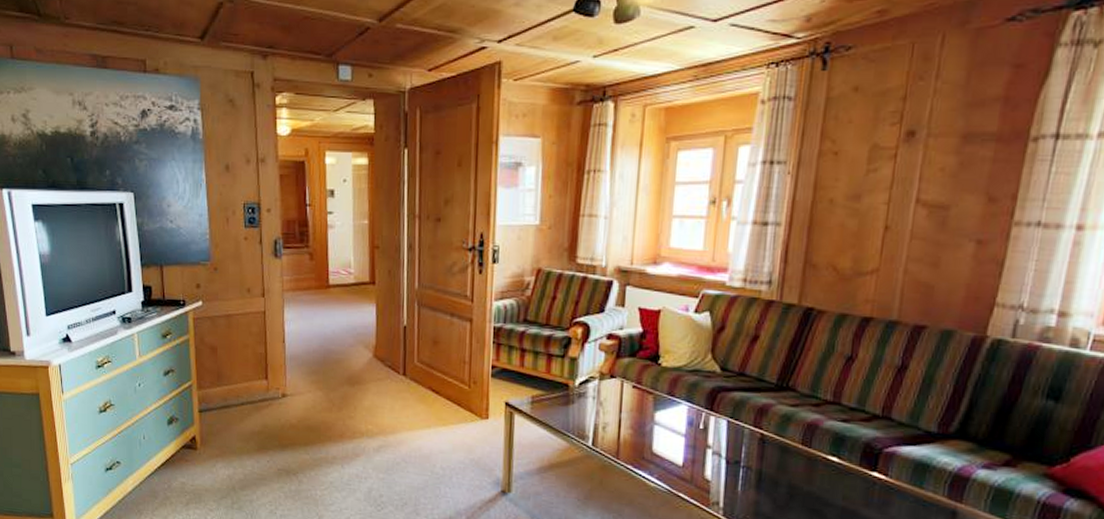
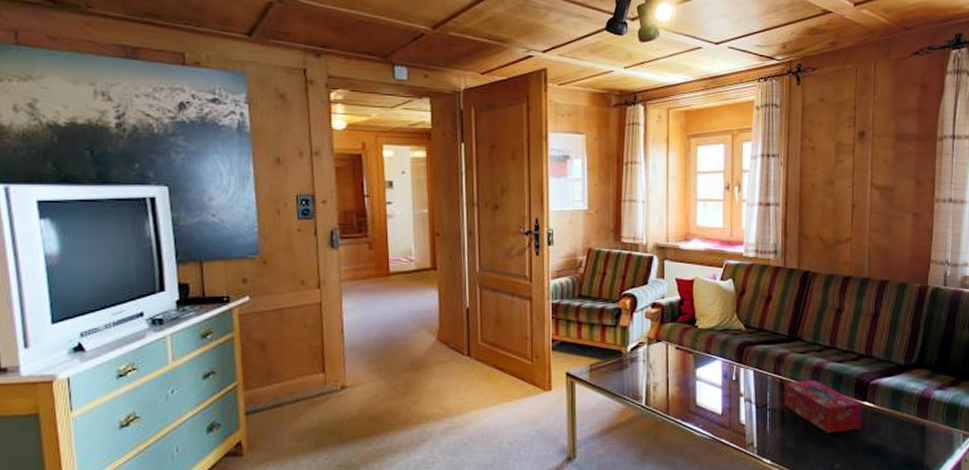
tissue box: none [762,438,868,504] -> present [783,380,862,433]

